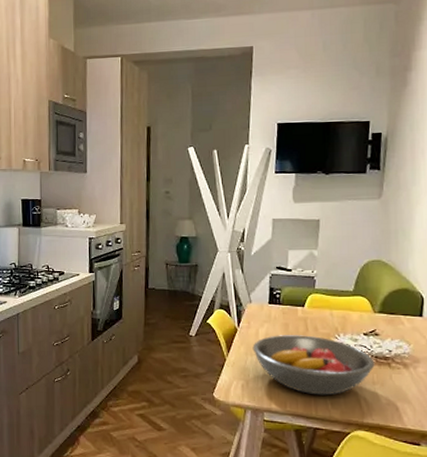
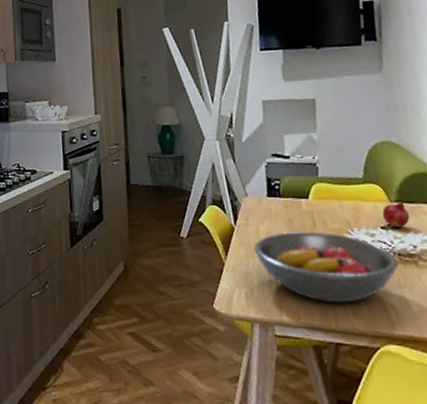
fruit: none [367,313,390,334] -> present [382,202,411,227]

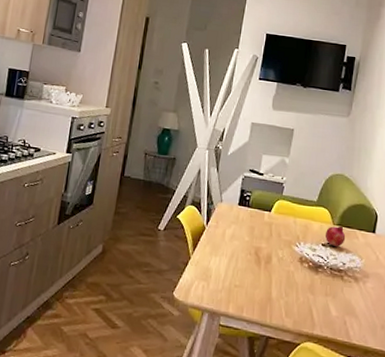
fruit bowl: present [253,231,399,303] -> none [217,237,329,304]

